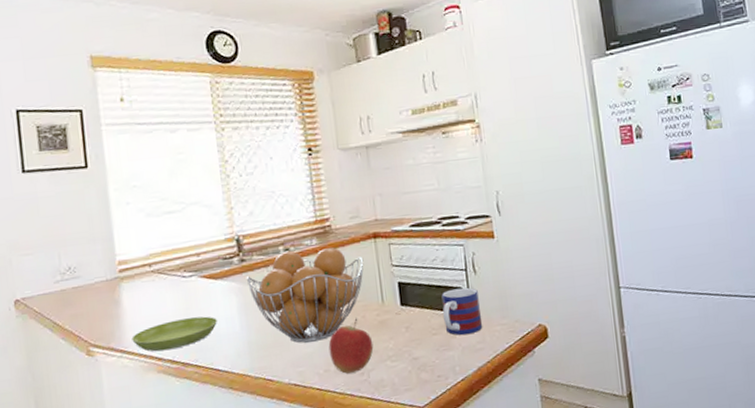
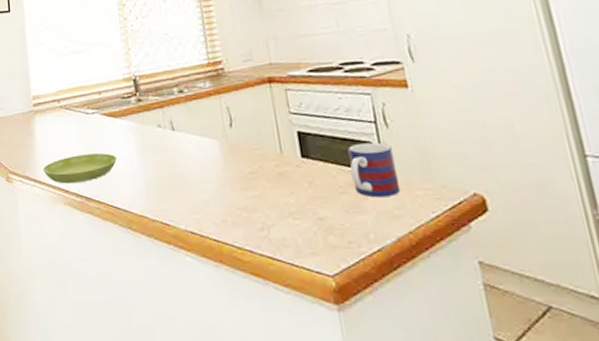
fruit basket: present [246,248,364,343] -> none [142,91,260,189]
apple: present [328,318,374,374] -> none [225,167,273,227]

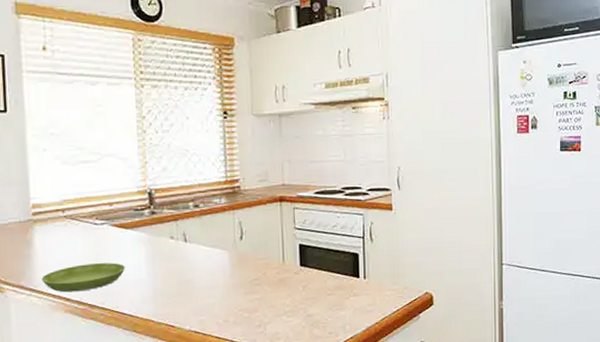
mug: present [347,142,401,198] -> none [339,254,375,297]

